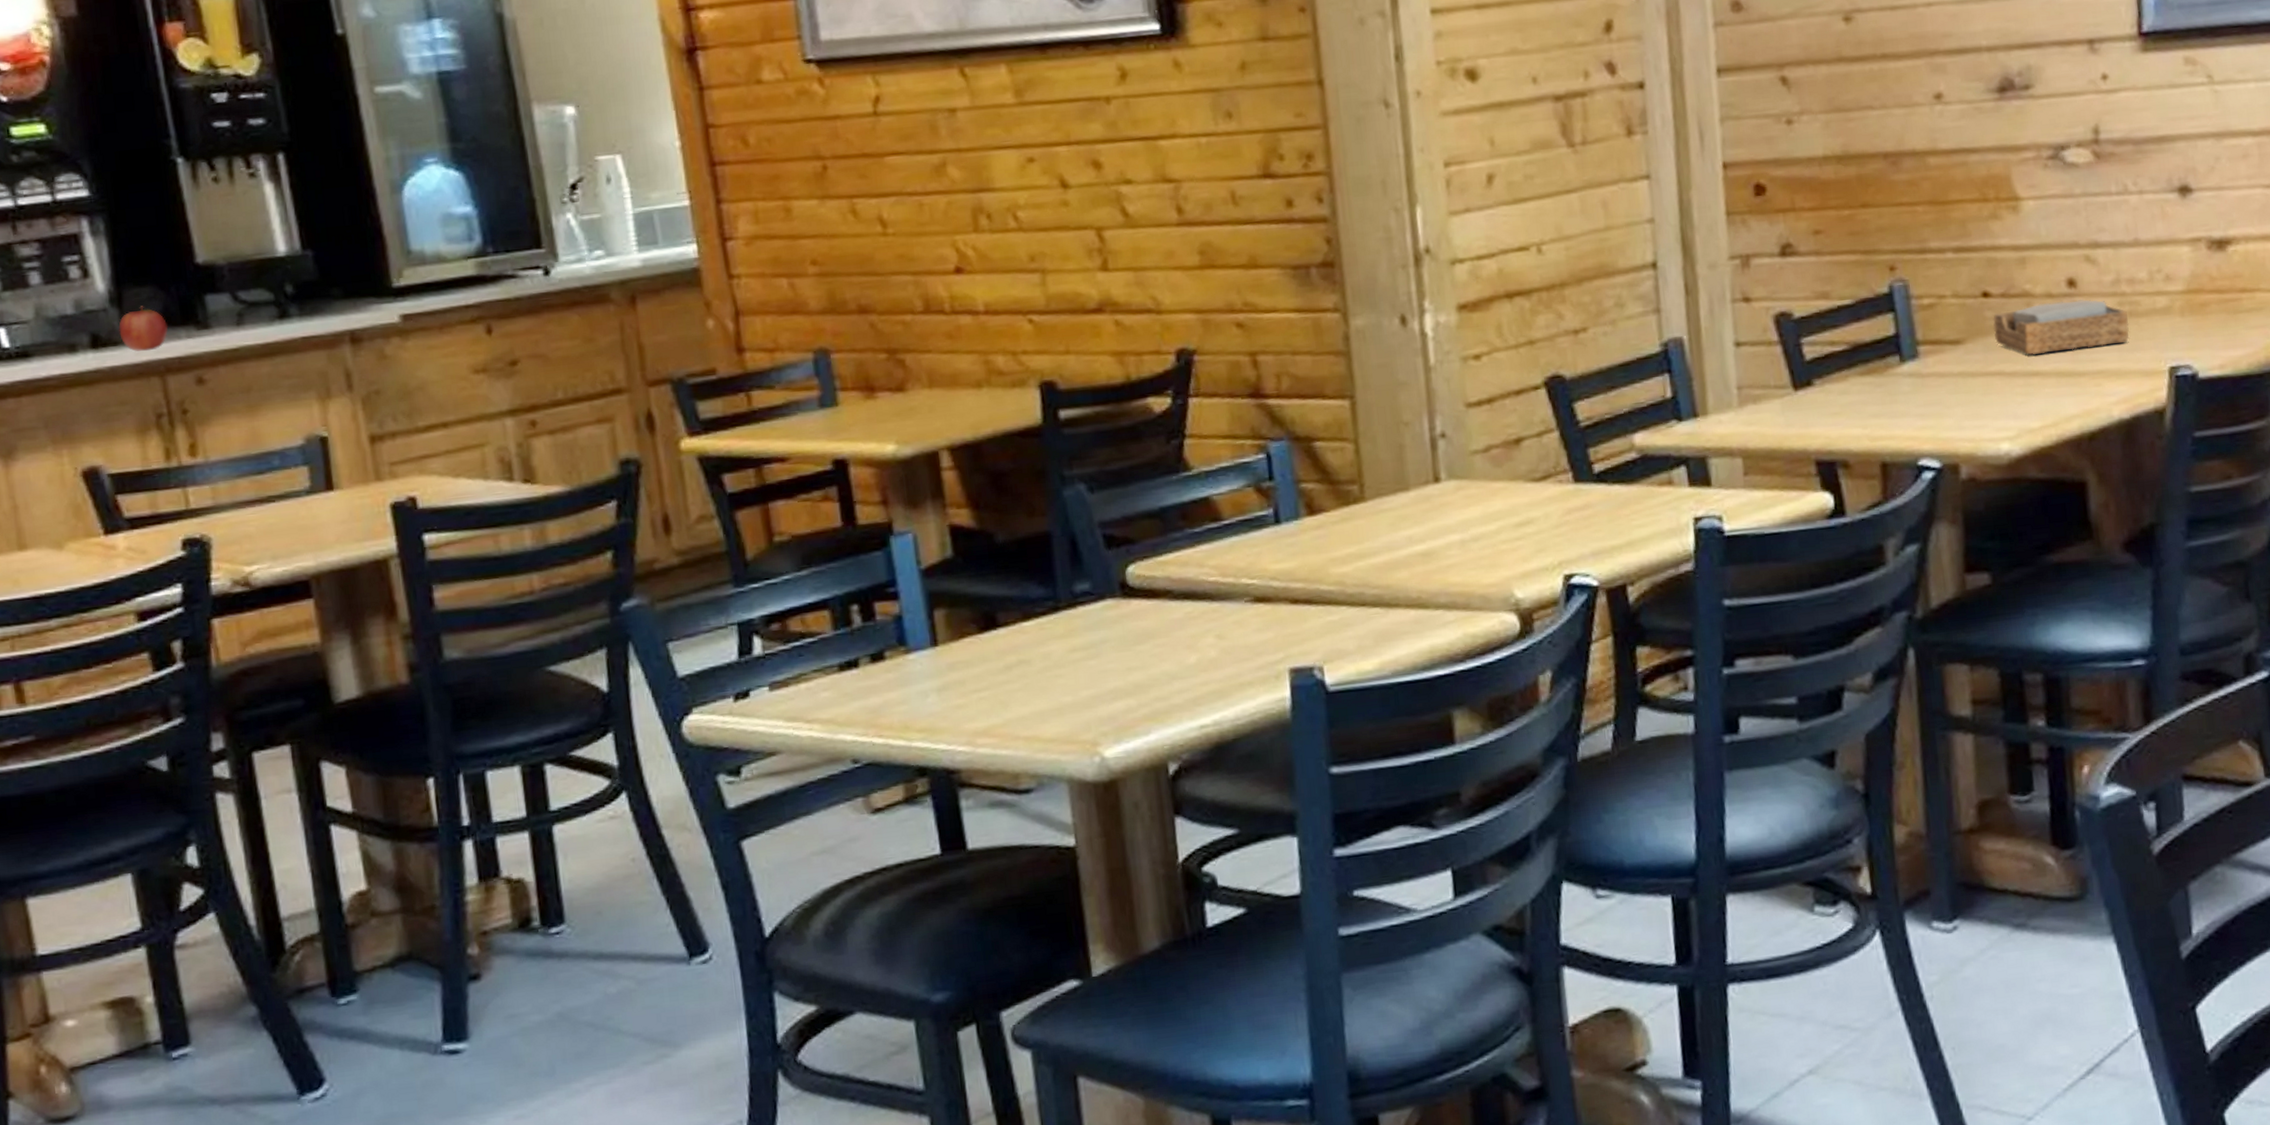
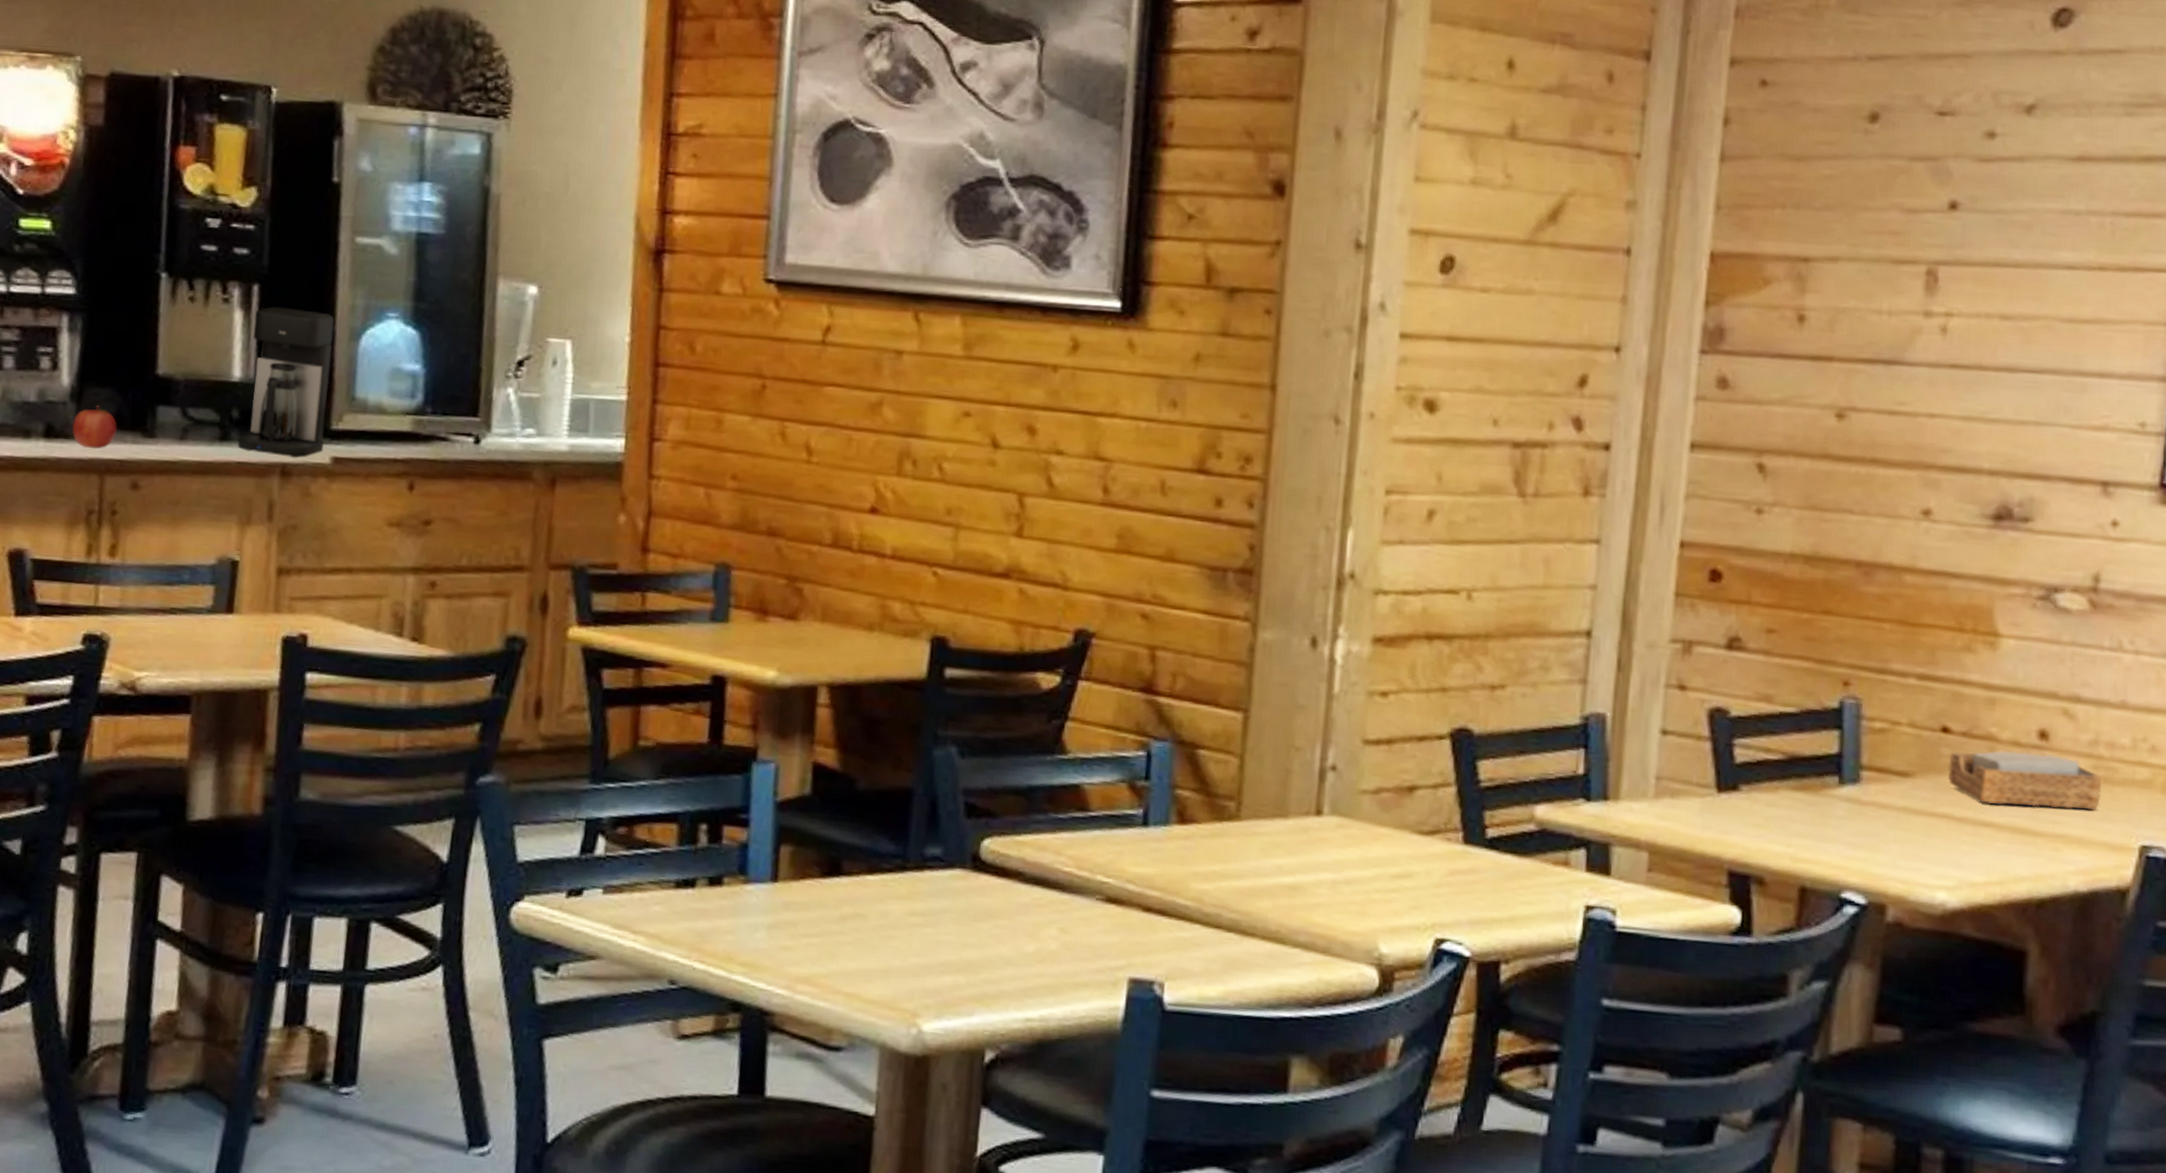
coffee maker: none [286,170,389,325] -> present [238,306,335,459]

